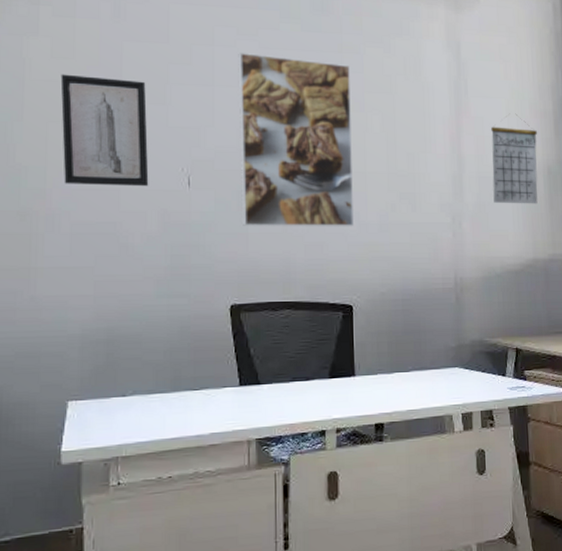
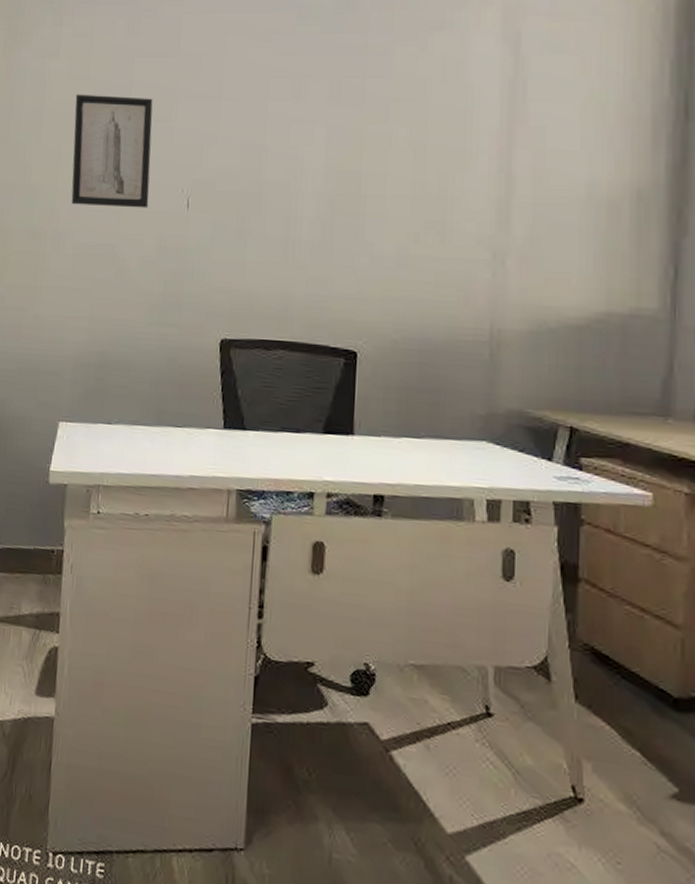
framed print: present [238,53,354,227] -> none [240,62,375,260]
calendar: present [491,113,538,204] -> none [553,120,624,240]

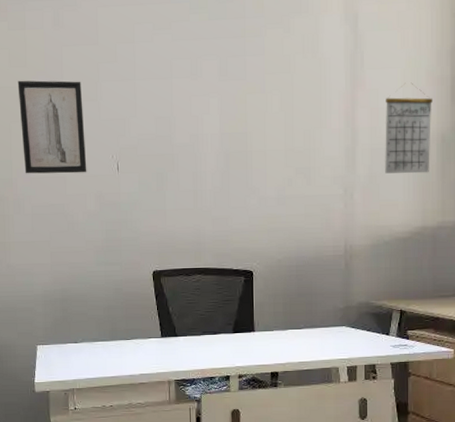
calendar: none [553,120,624,240] -> present [385,82,432,174]

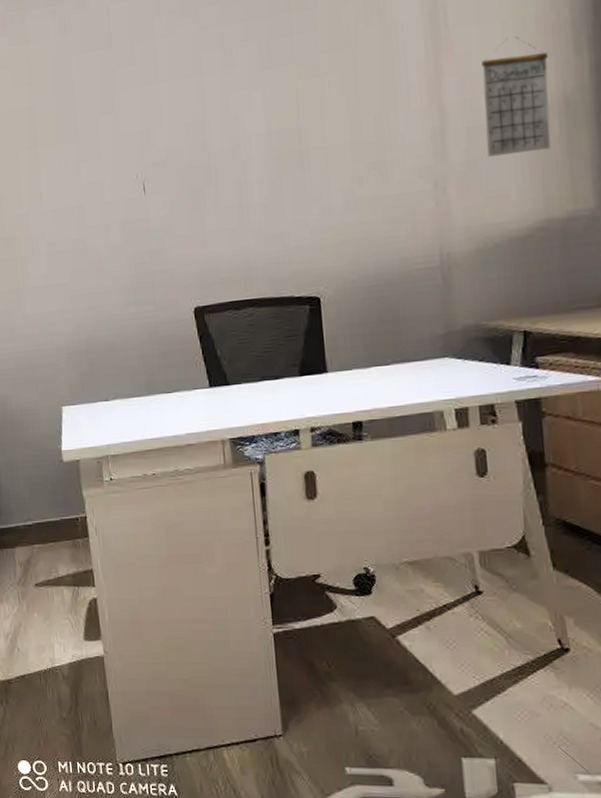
wall art: present [17,80,87,174] -> none [22,92,108,208]

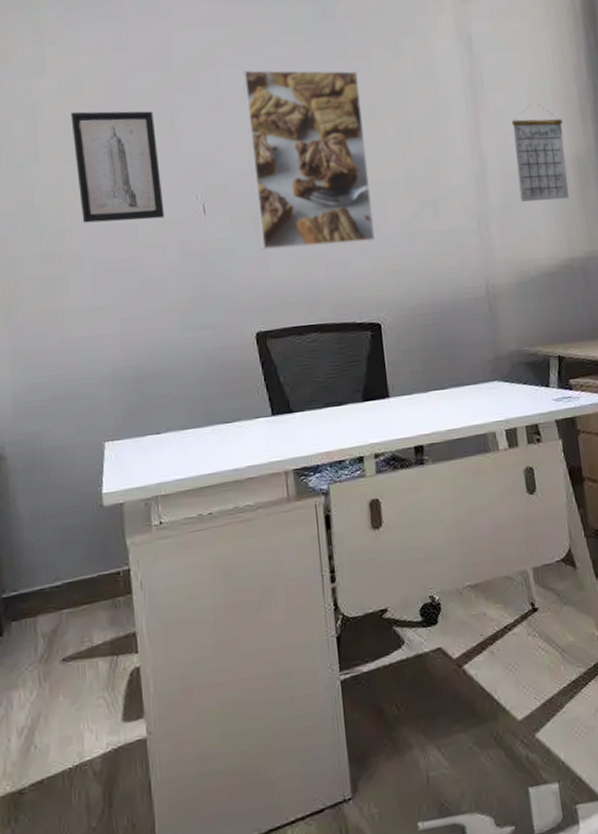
wall art: none [22,92,108,208] -> present [70,111,165,223]
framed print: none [179,25,316,226] -> present [242,70,375,250]

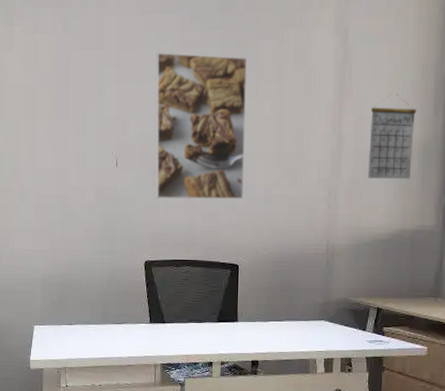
wall art: present [70,111,165,223] -> none [28,80,88,167]

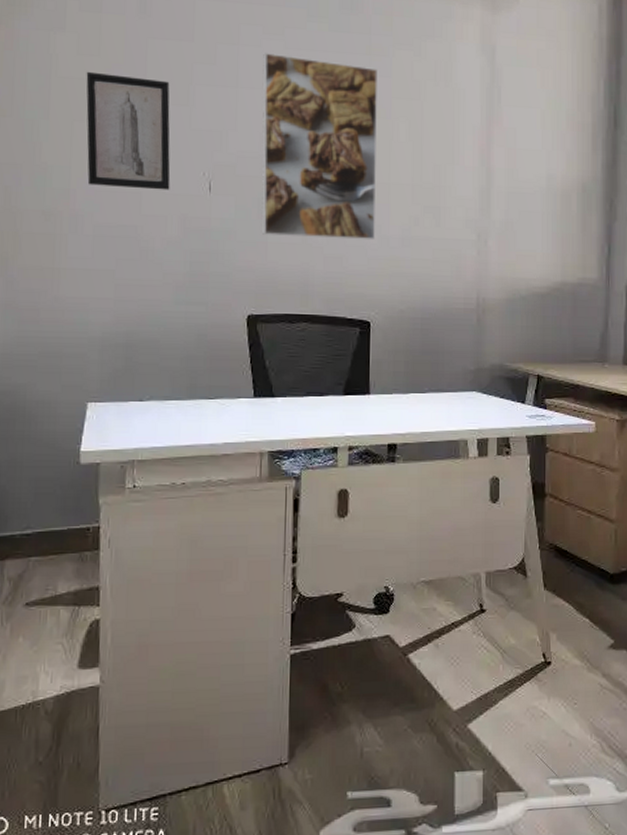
wall art: none [28,80,88,167] -> present [86,71,171,191]
calendar: present [368,93,416,179] -> none [522,124,573,224]

